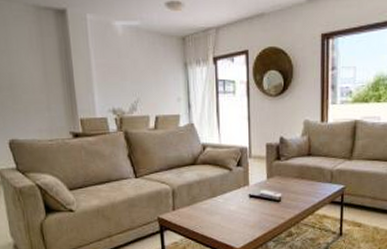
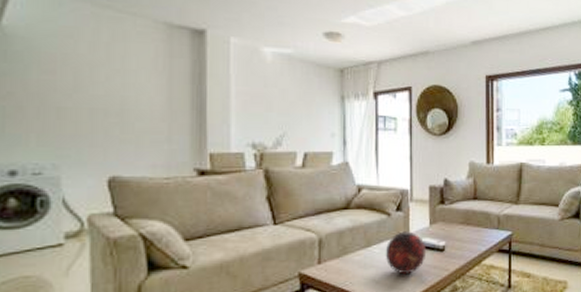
decorative orb: none [228,184,265,221] -> present [385,231,427,275]

